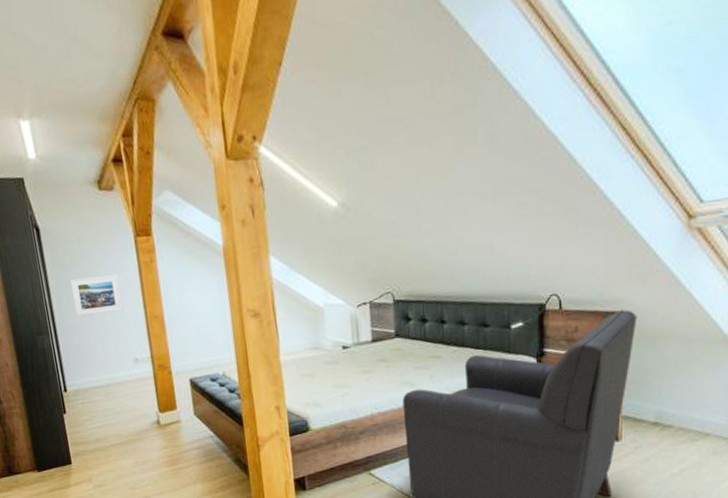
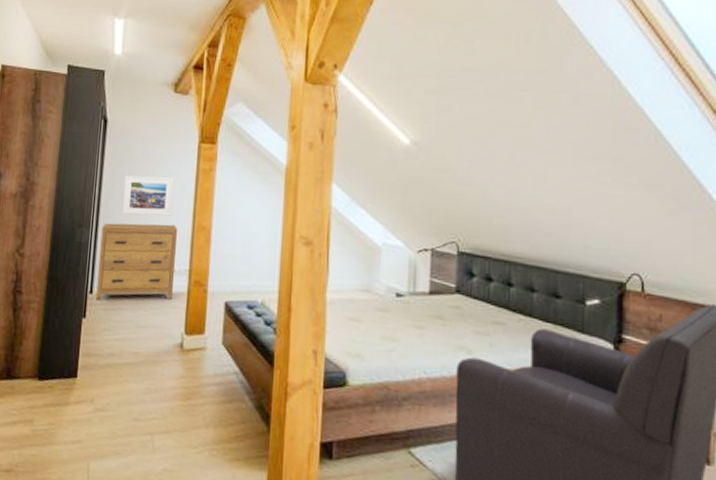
dresser: none [60,318,141,397] -> present [96,222,178,301]

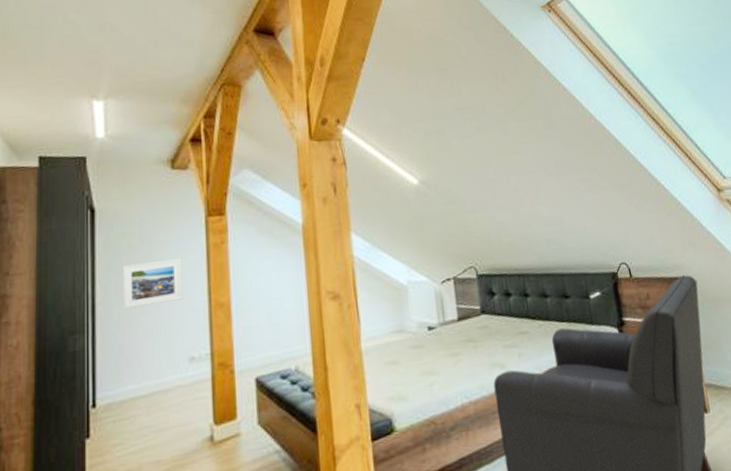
dresser: present [96,222,178,301] -> none [100,308,195,415]

